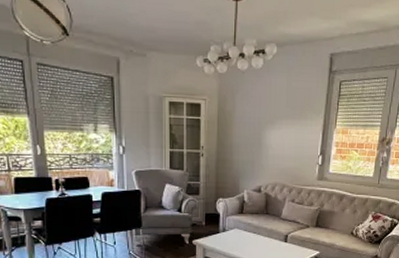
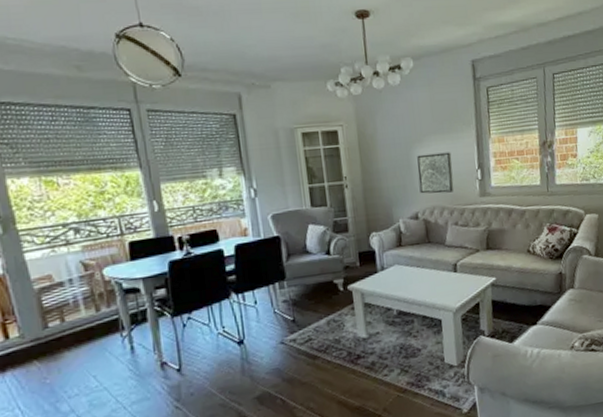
wall art: none [266,135,298,173] -> present [417,152,454,194]

